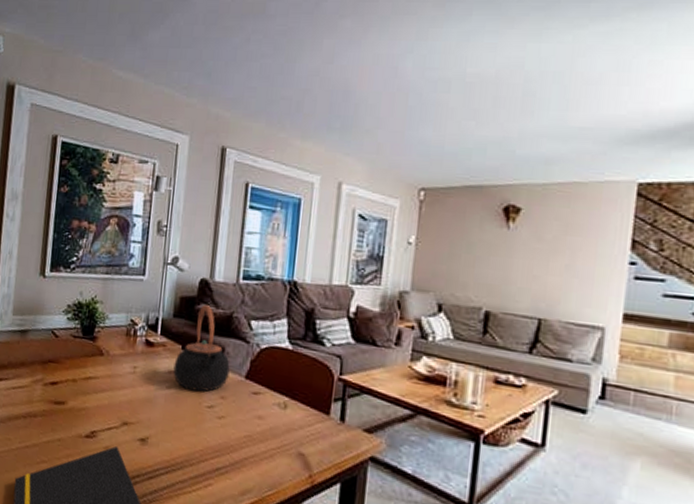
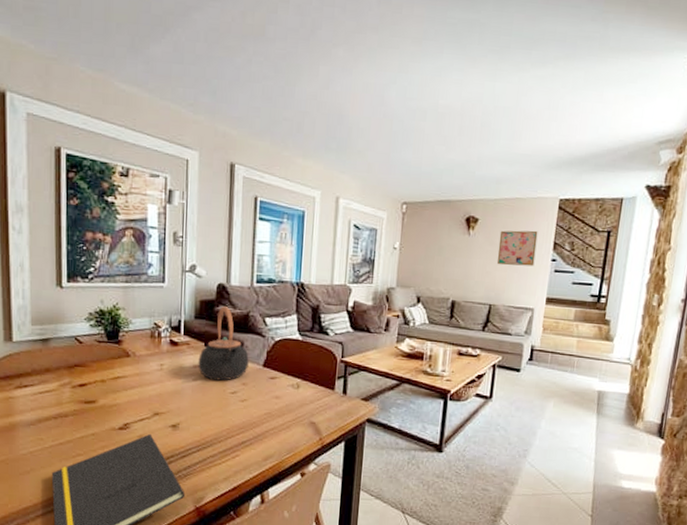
wall art: none [547,223,608,271] -> present [496,230,538,267]

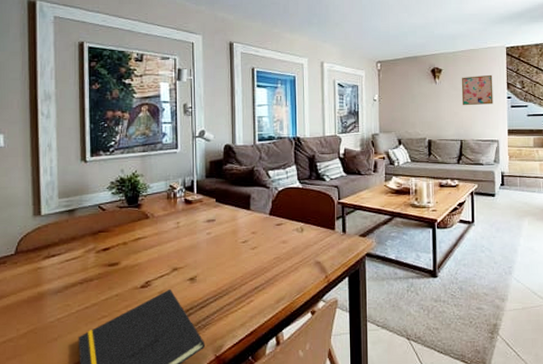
teapot: present [198,306,249,381] -> none [211,164,256,232]

